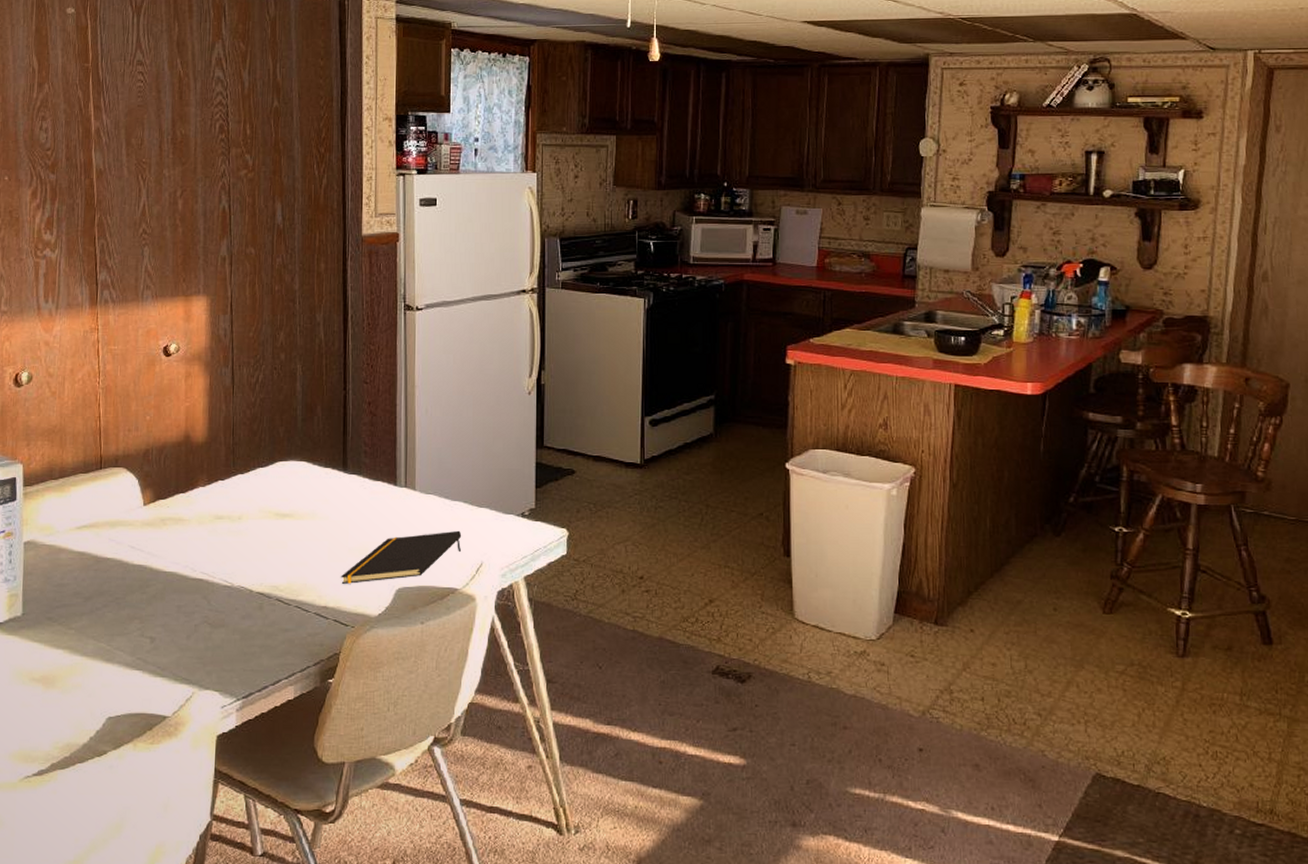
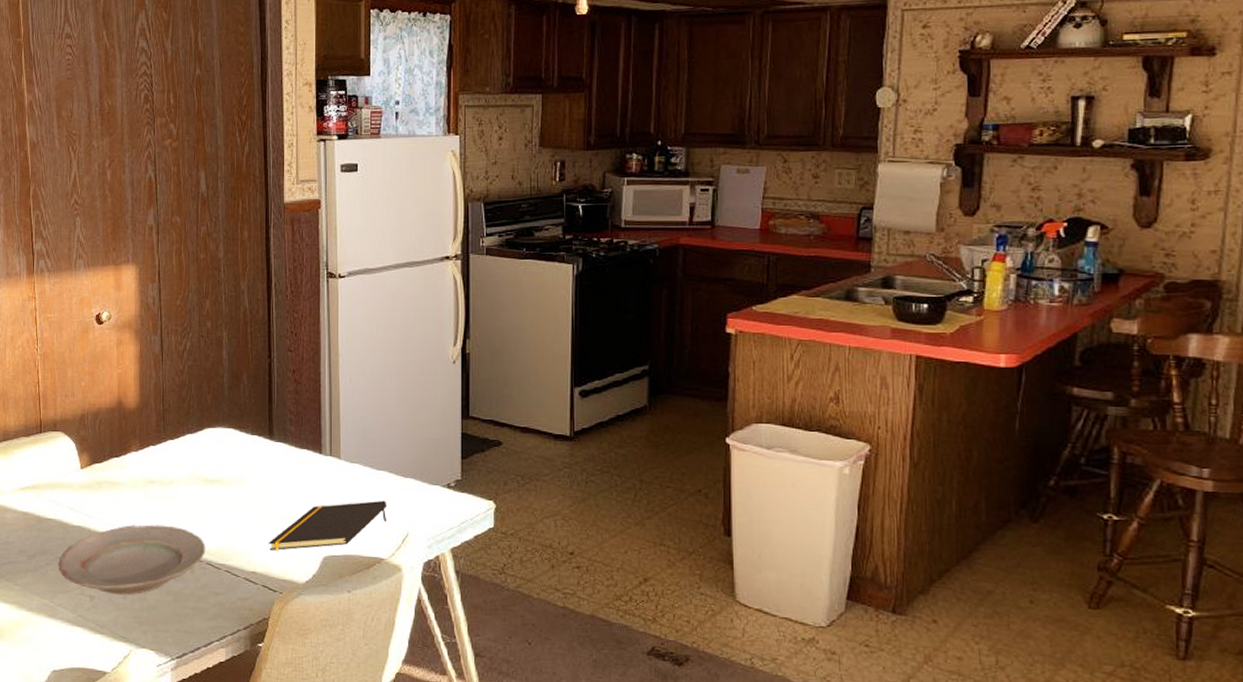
plate: none [116,561,275,635] -> present [58,524,206,595]

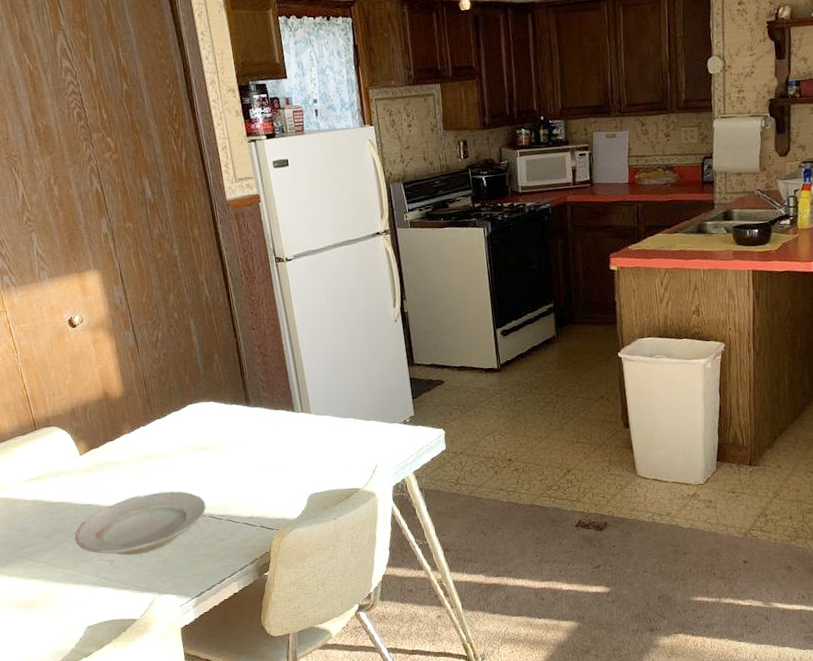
notepad: present [269,500,387,550] -> none [260,441,357,497]

